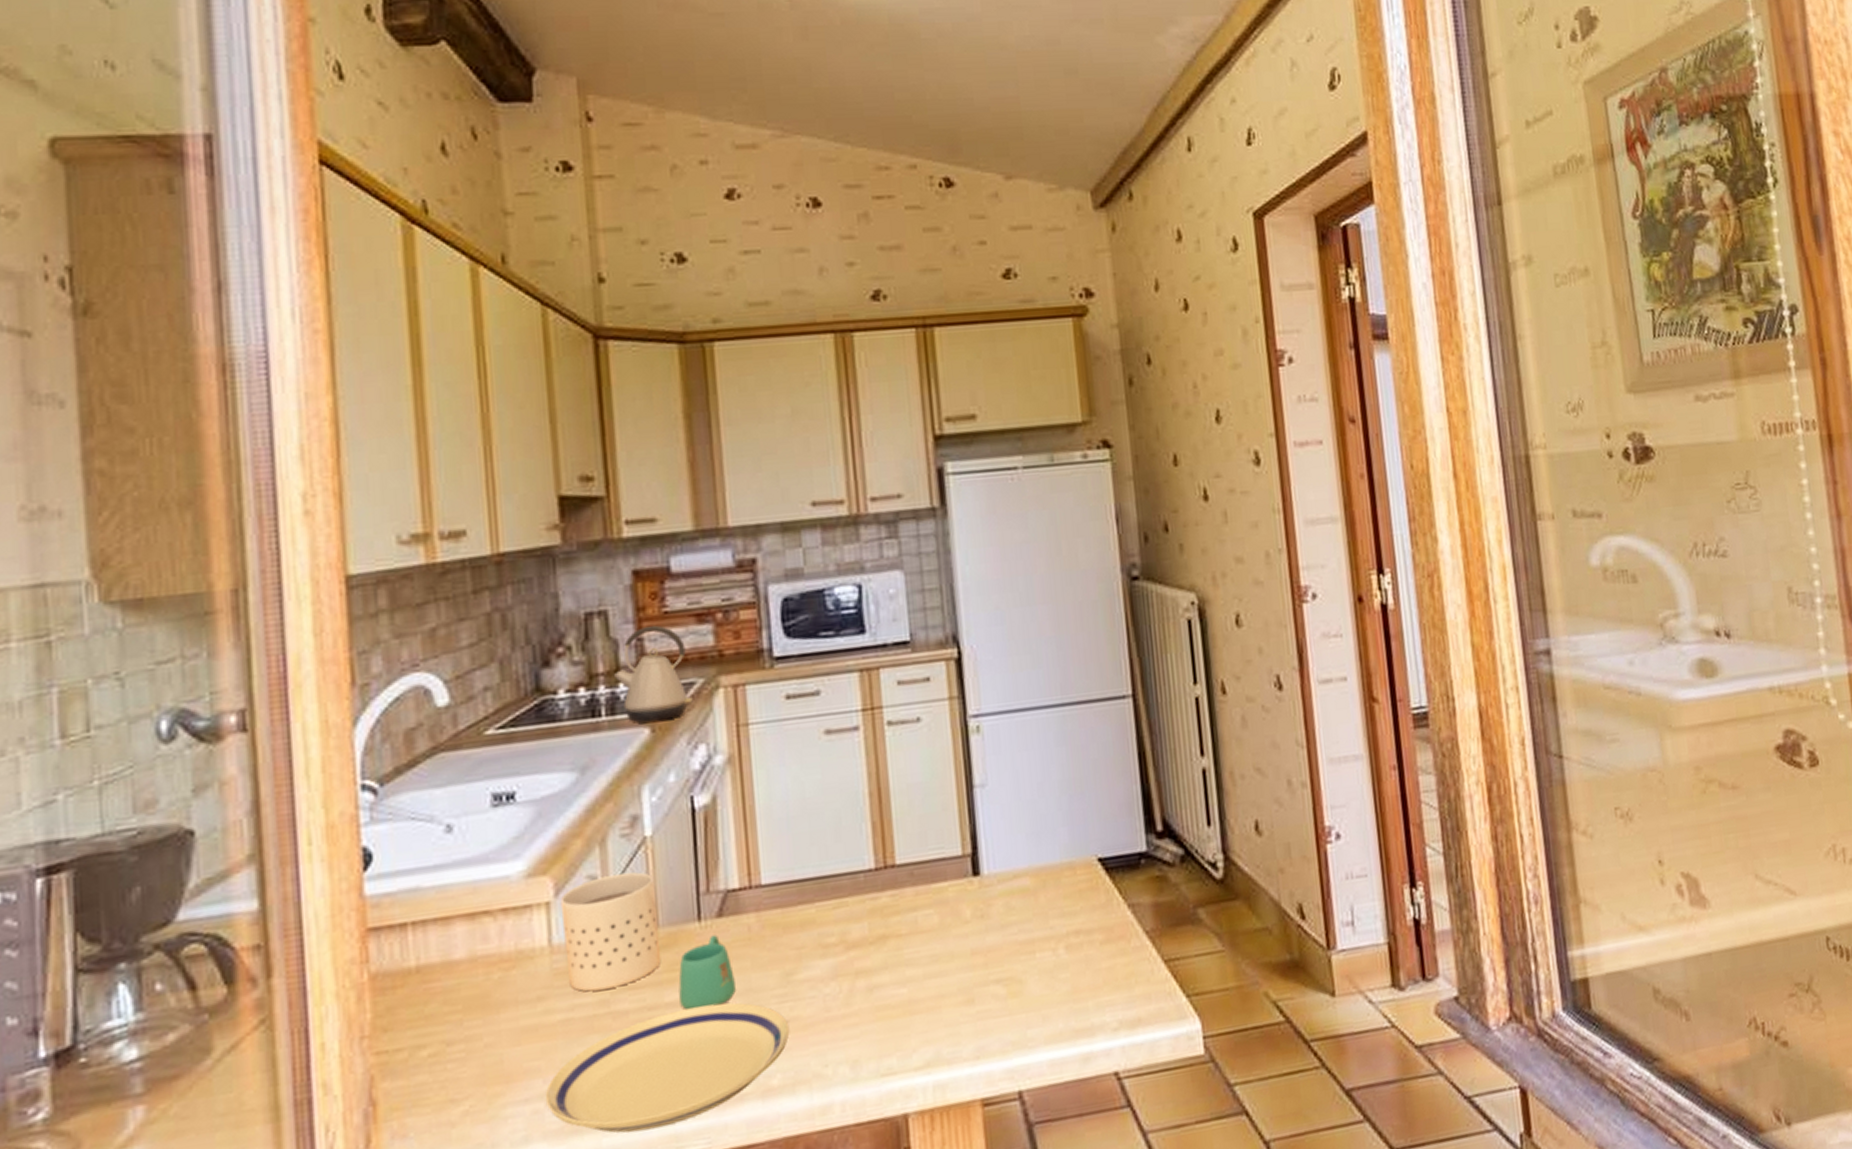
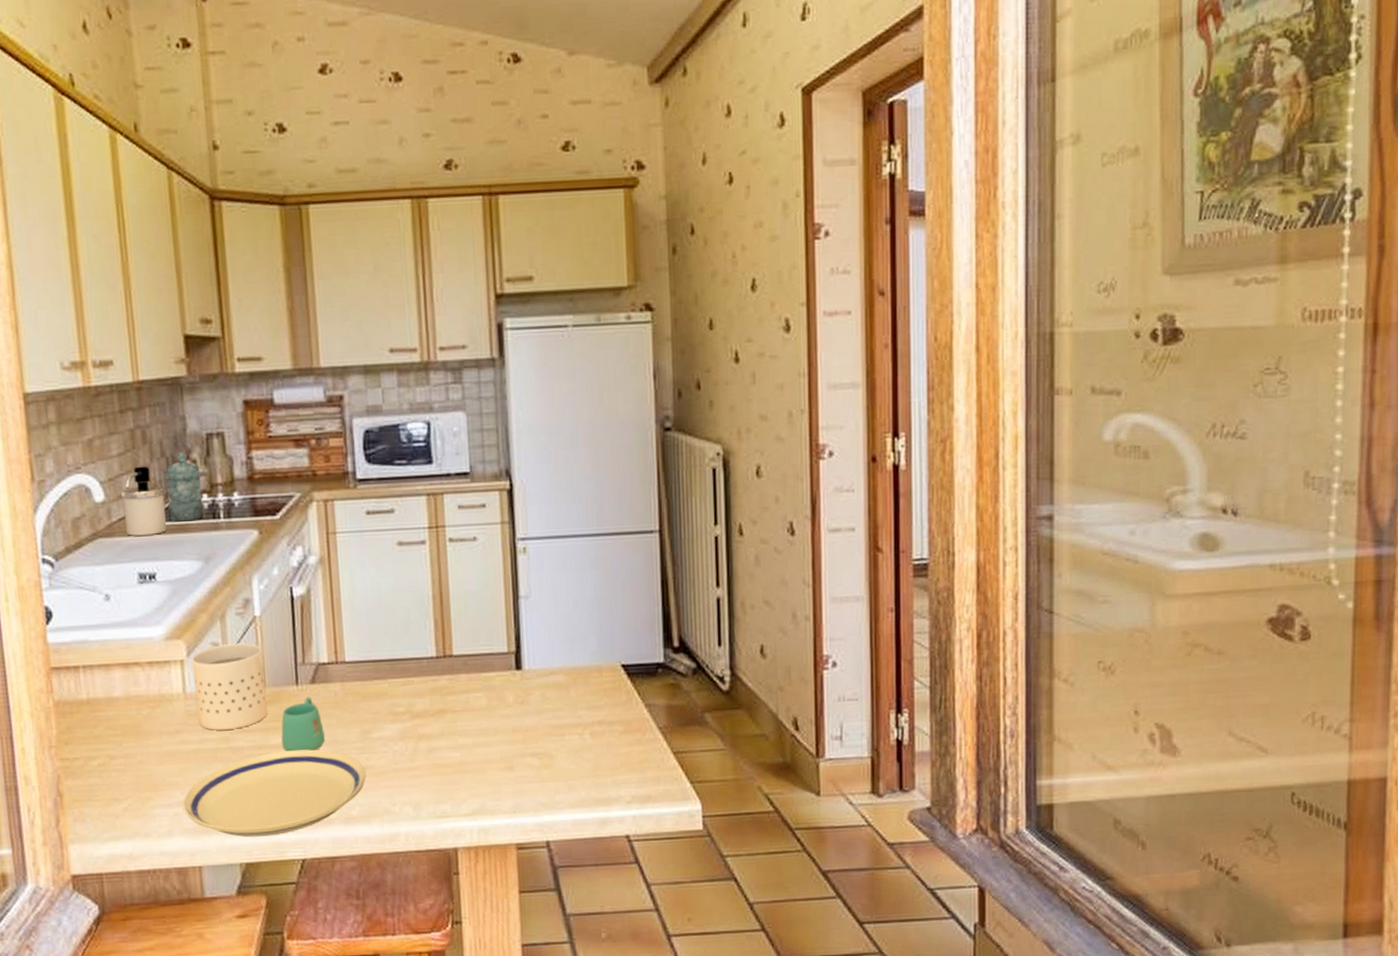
soap dispenser: none [472,657,531,747] -> present [121,466,167,536]
canister: none [529,637,580,725] -> present [164,452,204,522]
kettle: present [613,625,693,724] -> none [229,446,292,527]

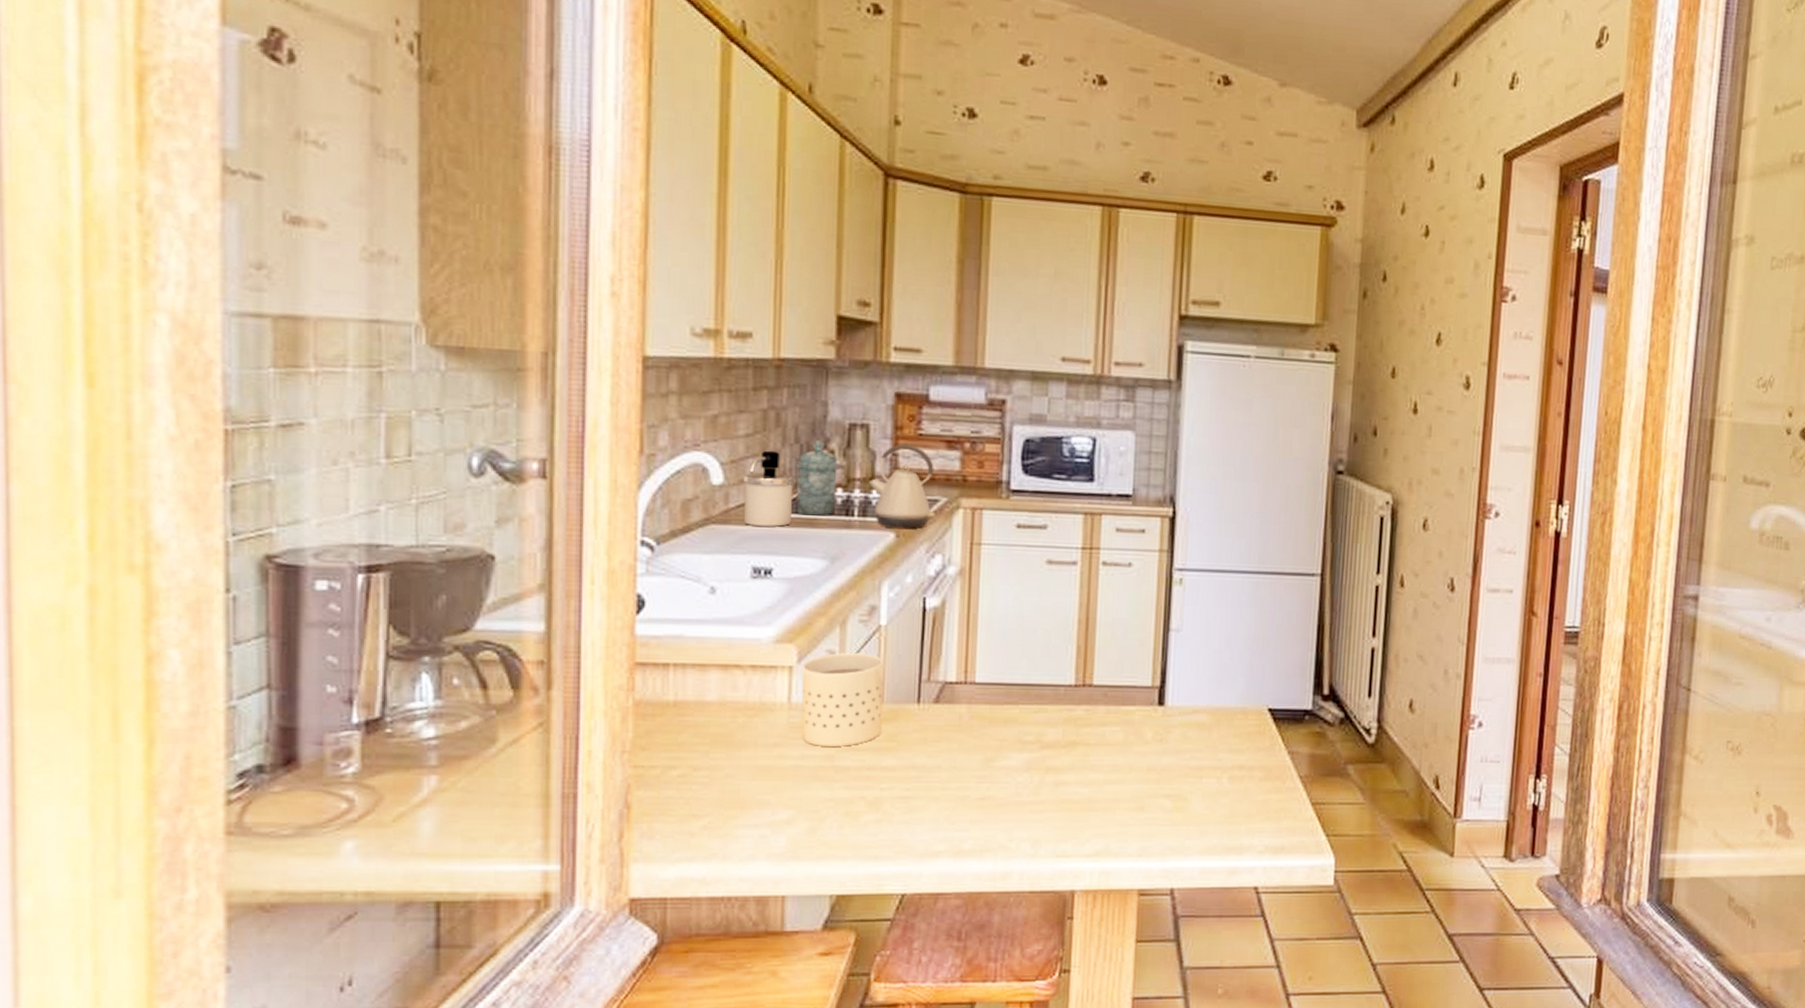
plate: present [182,749,366,837] -> none [772,774,984,867]
kettle: none [229,446,292,527] -> present [868,443,935,530]
mug: present [281,697,325,752] -> none [894,717,943,776]

